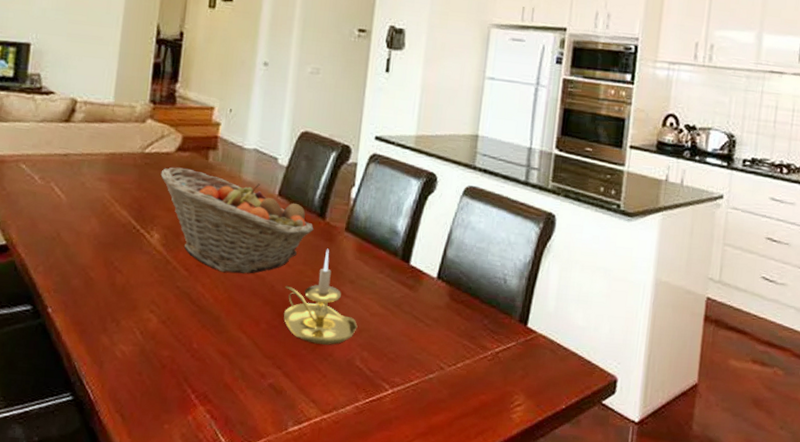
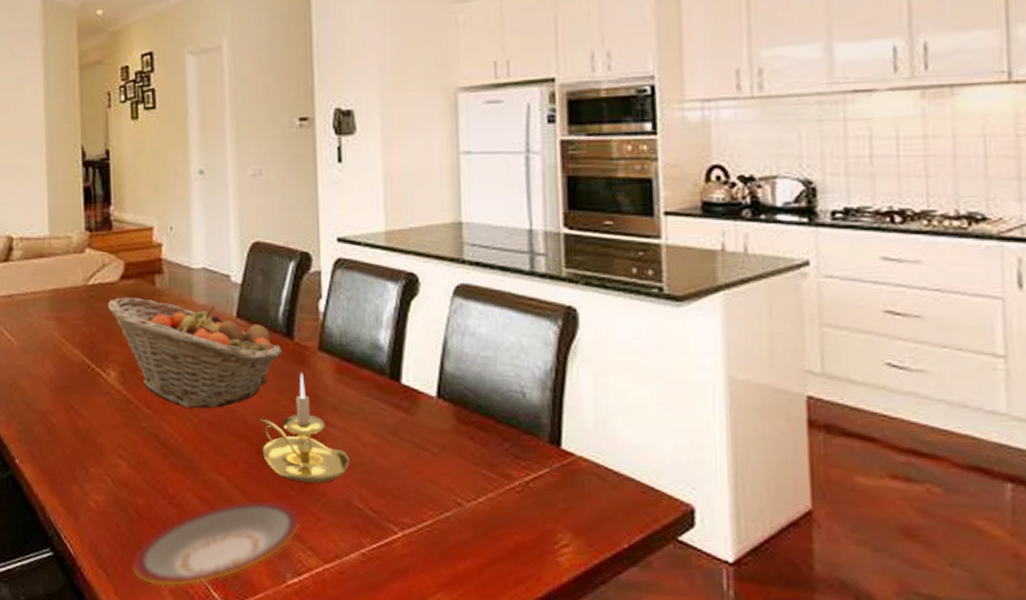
plate: none [147,357,309,432] -> present [131,499,302,587]

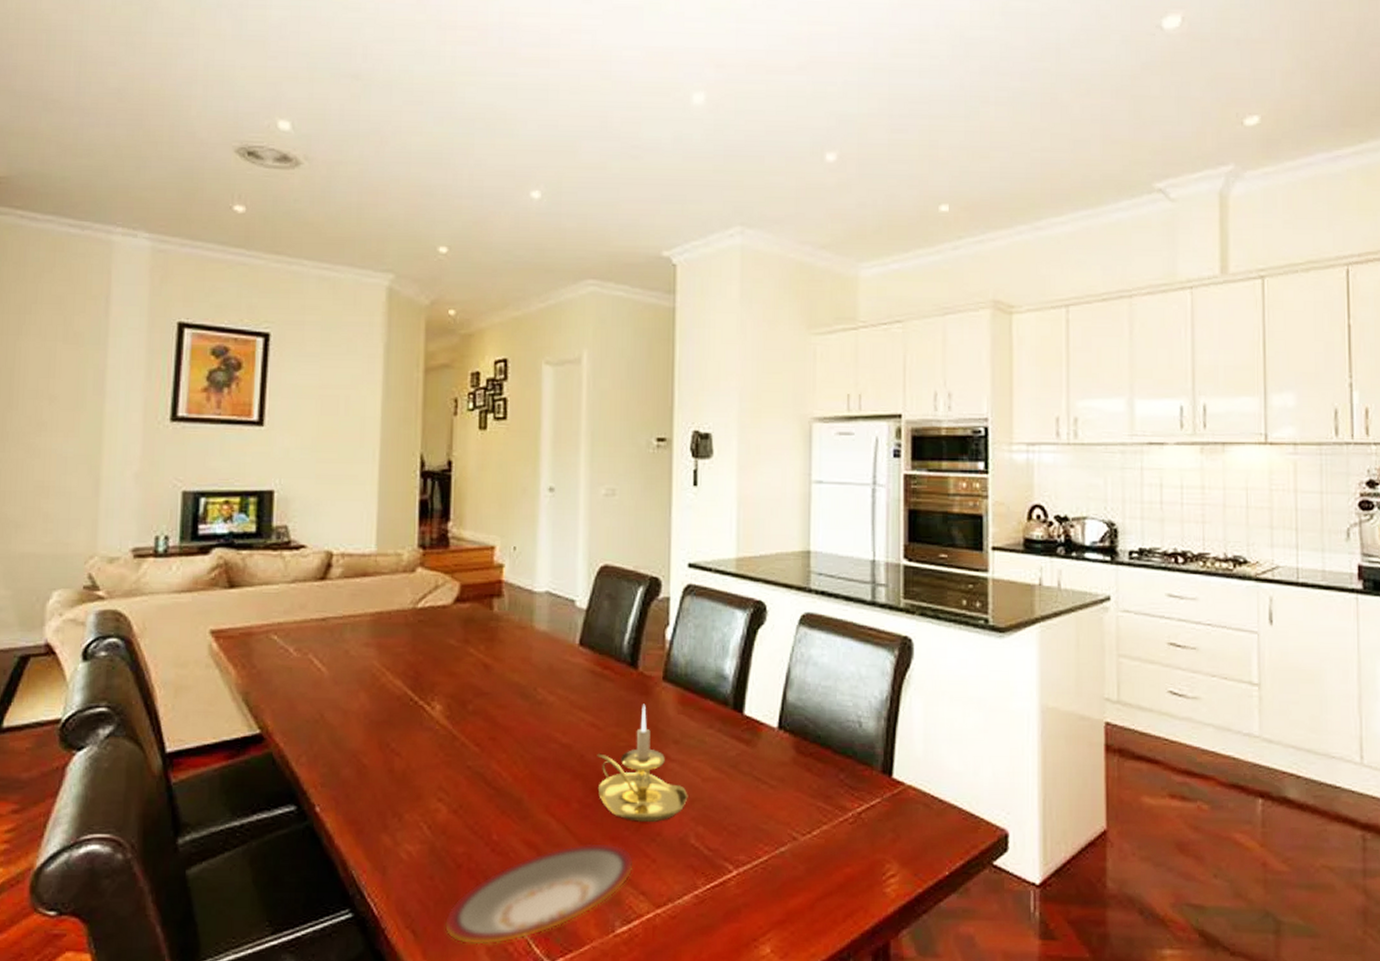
fruit basket: present [107,297,282,409] -> none [438,622,625,745]

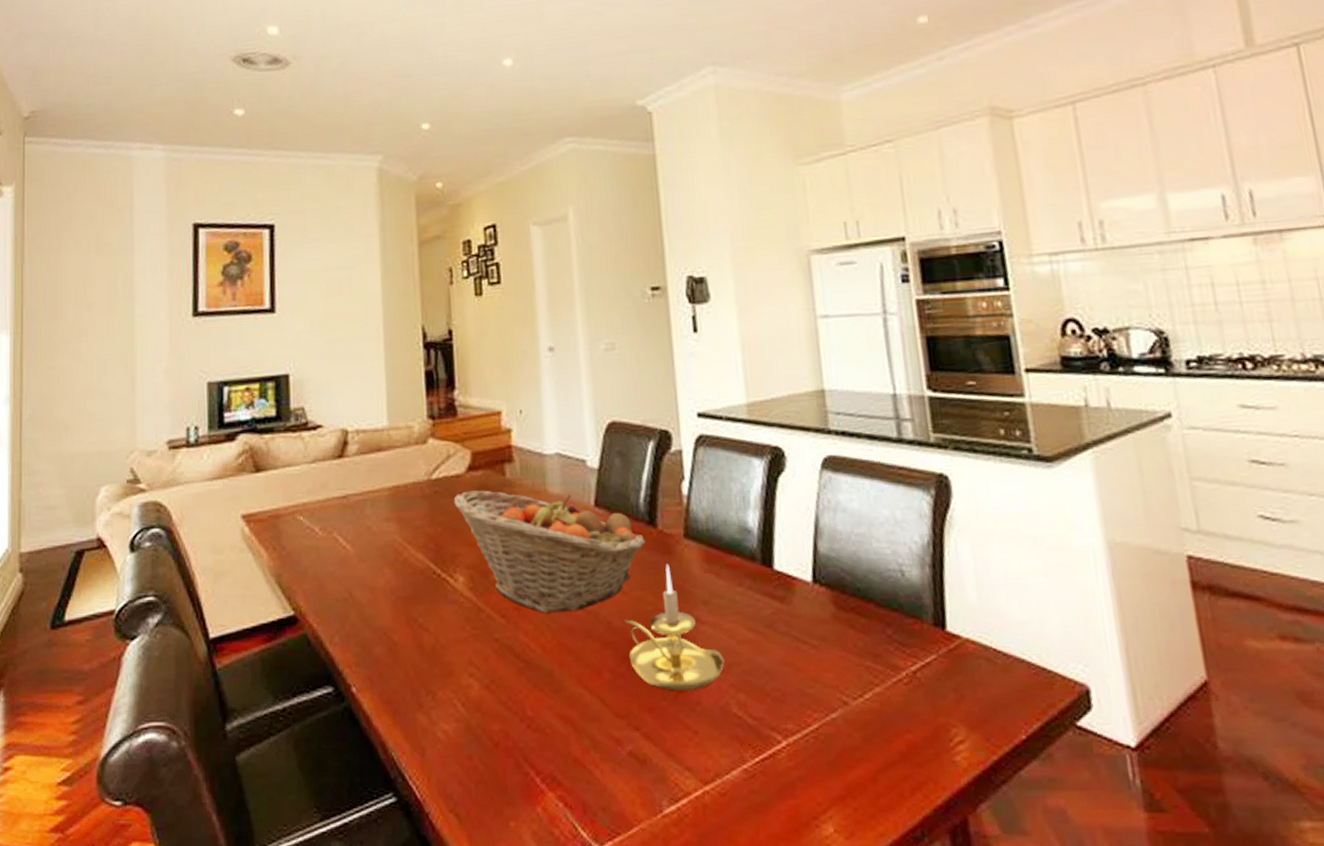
fruit basket: none [438,622,625,745] -> present [453,490,645,613]
plate: present [444,842,635,945] -> none [487,714,676,829]

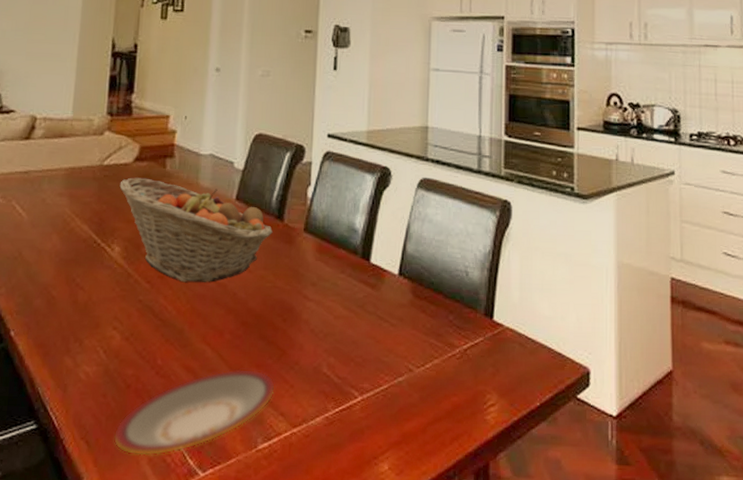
plate: none [487,714,676,829] -> present [113,368,276,456]
candle holder: present [624,564,725,691] -> none [247,251,322,352]

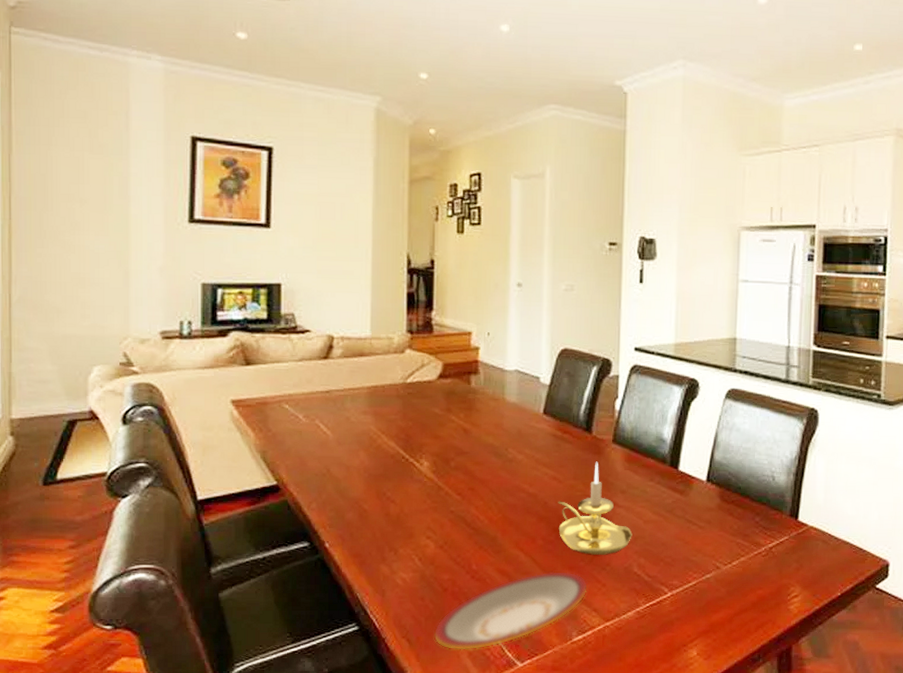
fruit basket: present [119,177,273,283] -> none [424,394,581,494]
candle holder: none [247,251,322,352] -> present [558,461,632,555]

